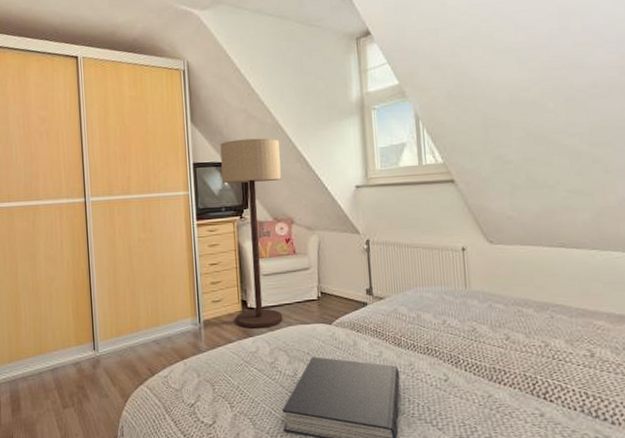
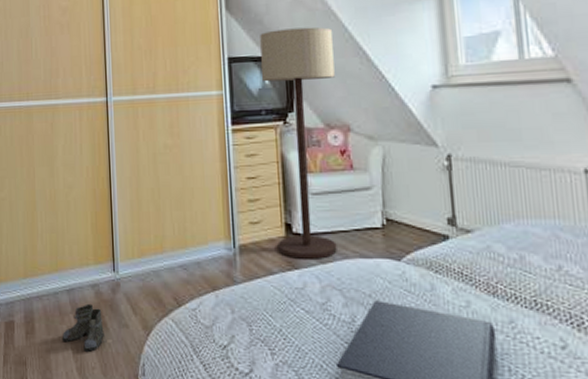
boots: none [46,379,88,421] -> present [62,303,106,352]

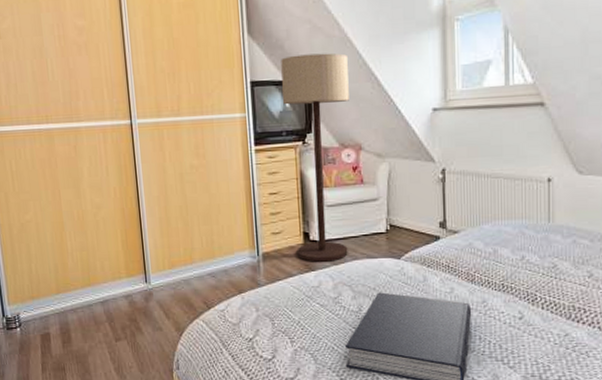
boots: present [62,303,106,352] -> none [98,312,141,354]

